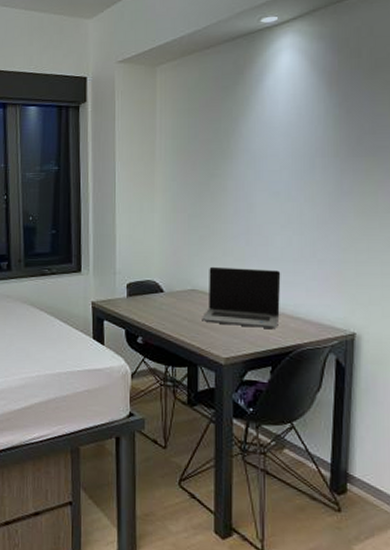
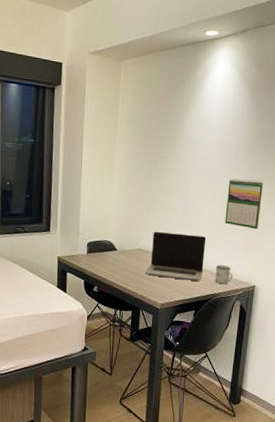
mug: none [297,306,322,333] -> present [215,265,233,285]
calendar: none [305,194,356,259] -> present [225,178,264,230]

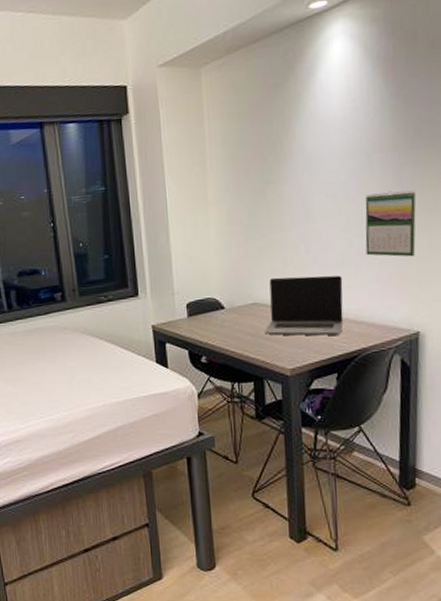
mug: present [215,265,233,285] -> none [360,309,386,336]

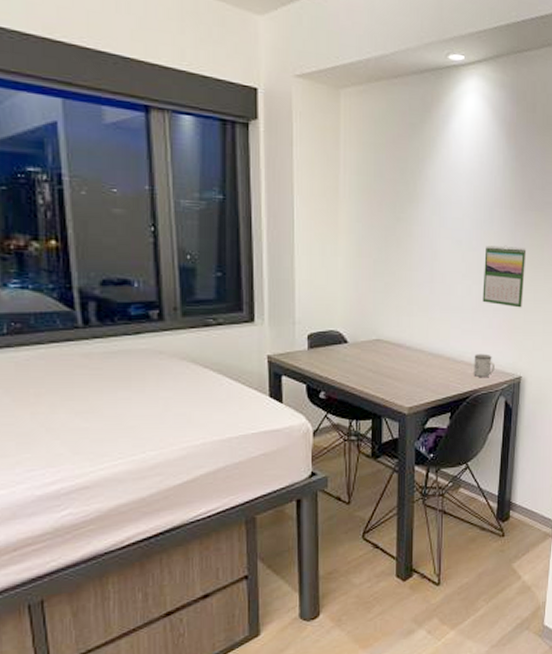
laptop computer: present [265,275,344,336] -> none [386,315,461,376]
mug: none [360,309,386,336] -> present [474,354,494,378]

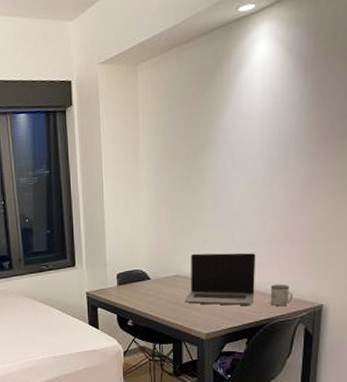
laptop computer: none [386,315,461,376] -> present [185,253,256,306]
calendar: present [482,245,527,308] -> none [278,178,327,238]

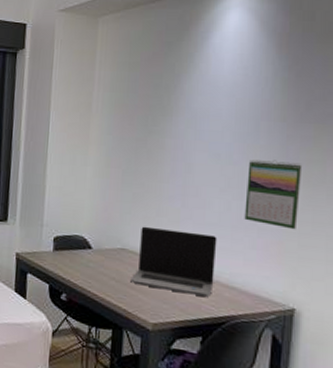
mug: present [270,284,292,307] -> none [232,275,259,304]
calendar: none [278,178,327,238] -> present [244,159,303,230]

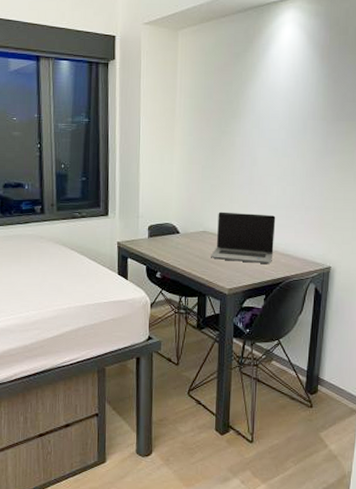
calendar: present [244,159,303,230] -> none [295,151,337,206]

